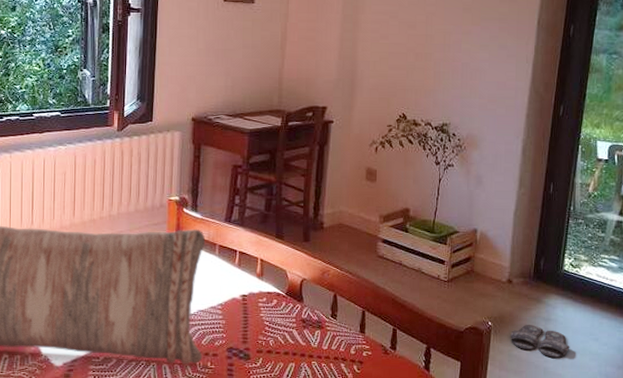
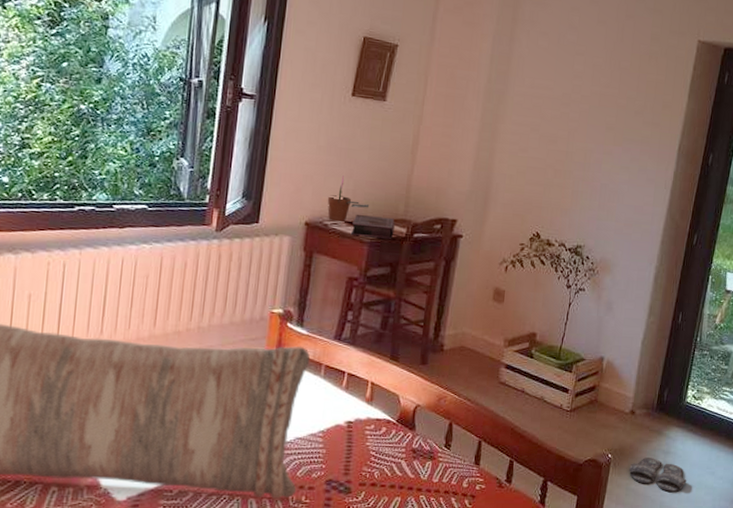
flowerpot: none [209,74,231,116] -> present [327,176,352,223]
book: none [228,96,271,128] -> present [348,200,395,239]

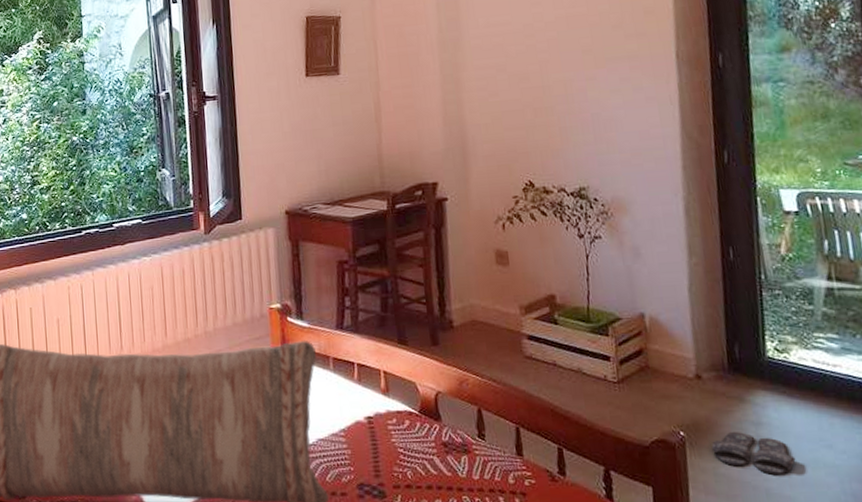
flowerpot: present [327,176,352,223] -> none [302,157,326,206]
book: present [348,200,395,239] -> none [322,181,375,217]

